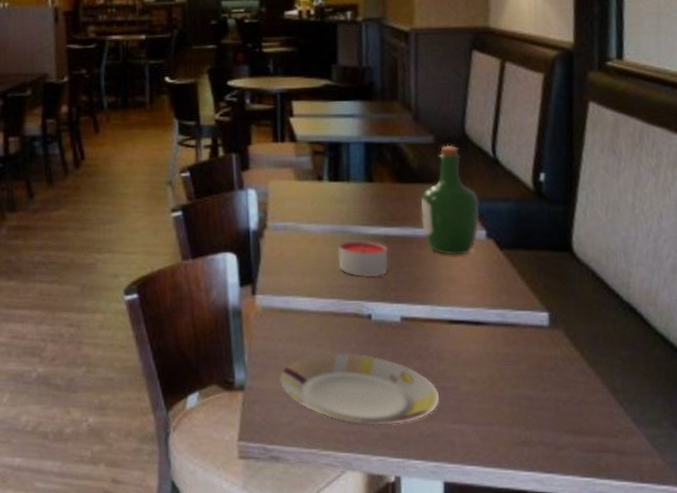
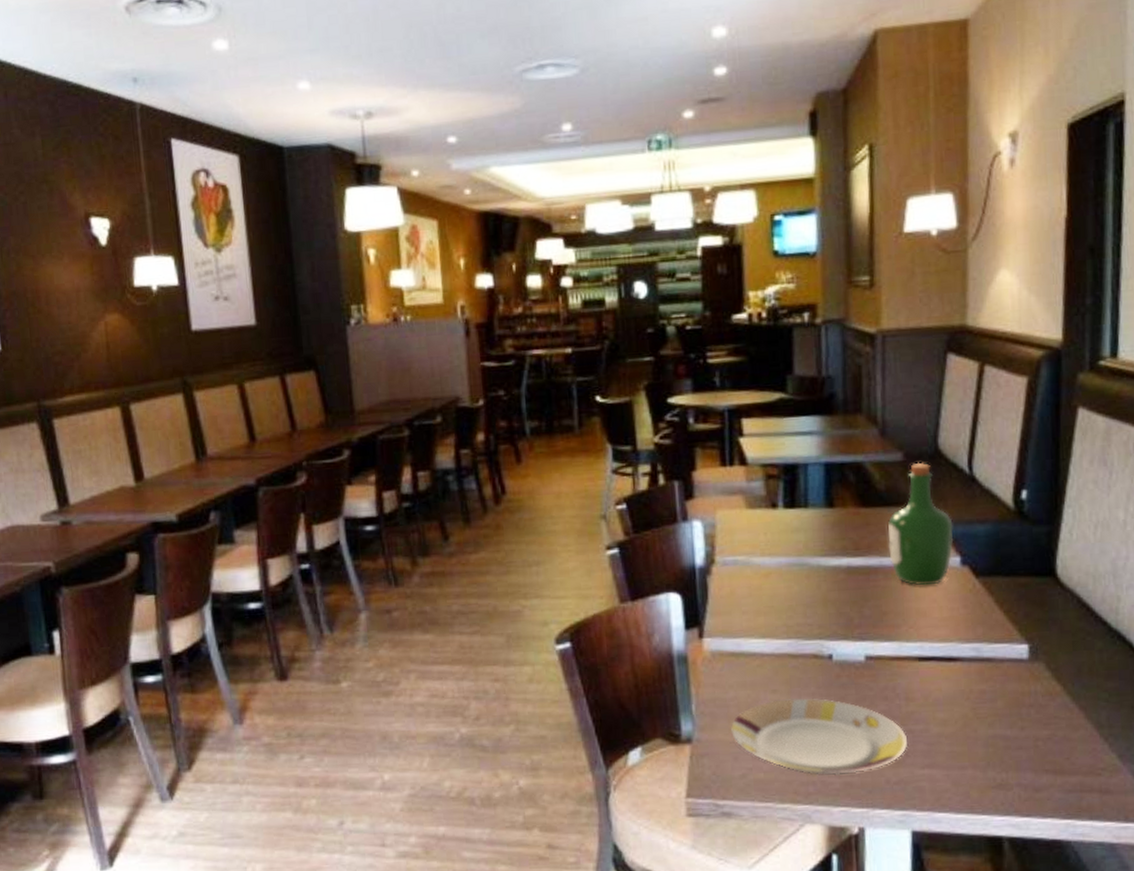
candle: present [338,240,389,278] -> none [795,572,852,614]

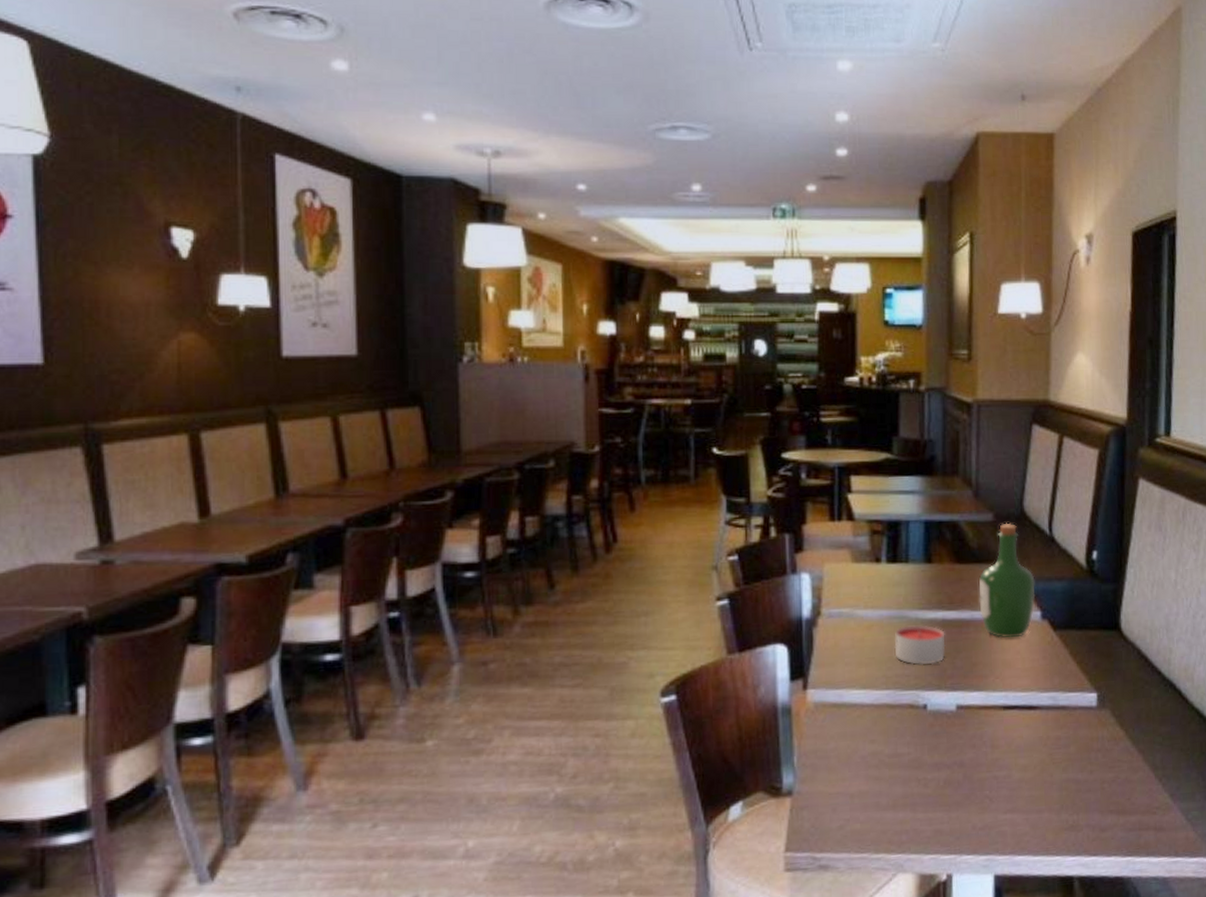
plate: present [731,698,908,776] -> none [831,747,993,824]
candle: none [795,572,852,614] -> present [894,625,946,665]

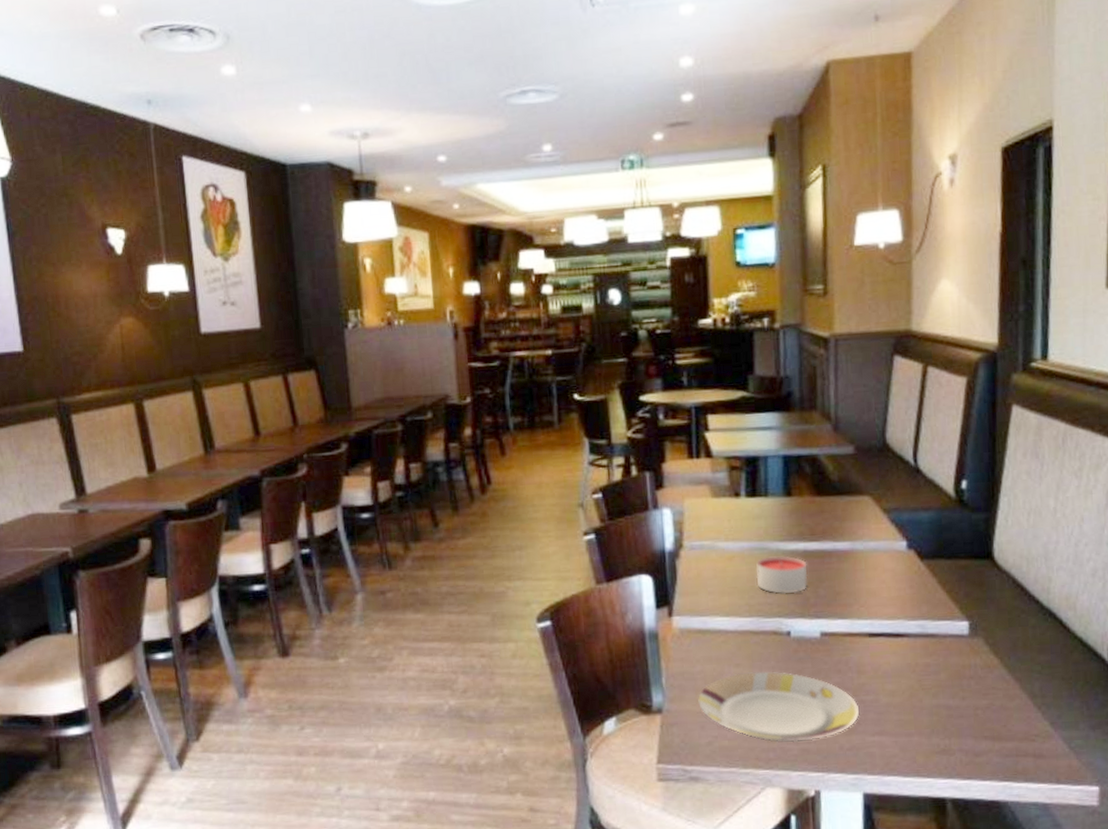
plate: none [831,747,993,824] -> present [698,671,860,743]
wine bottle: present [979,522,1035,638] -> none [840,454,900,568]

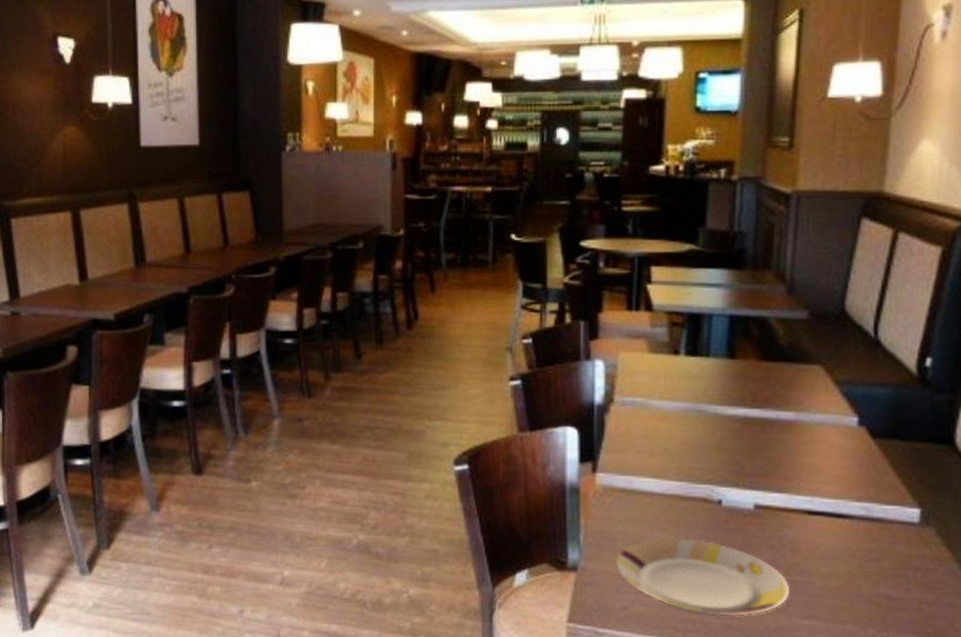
candle: present [756,556,808,594] -> none [689,420,746,461]

